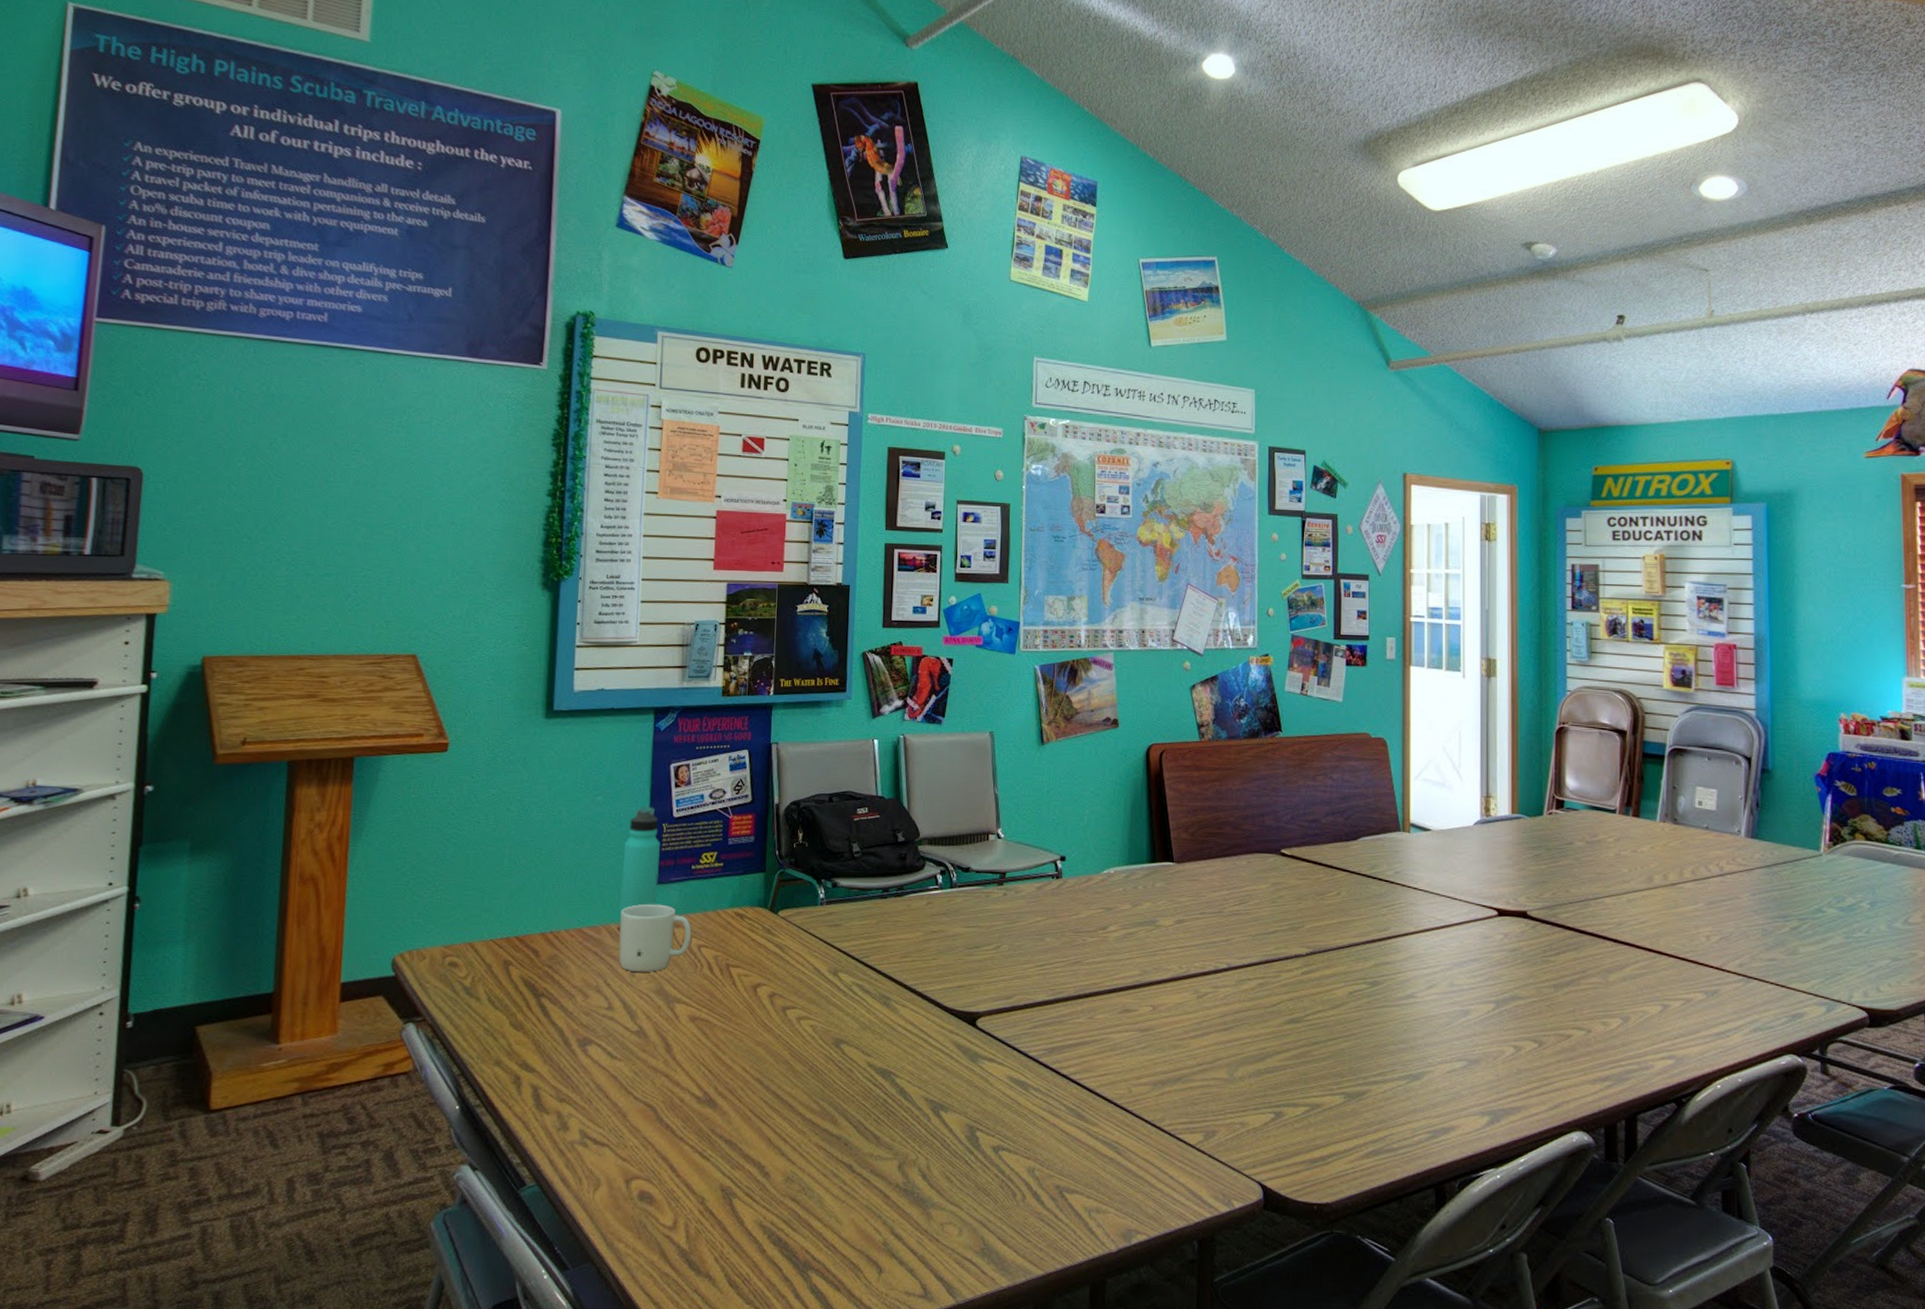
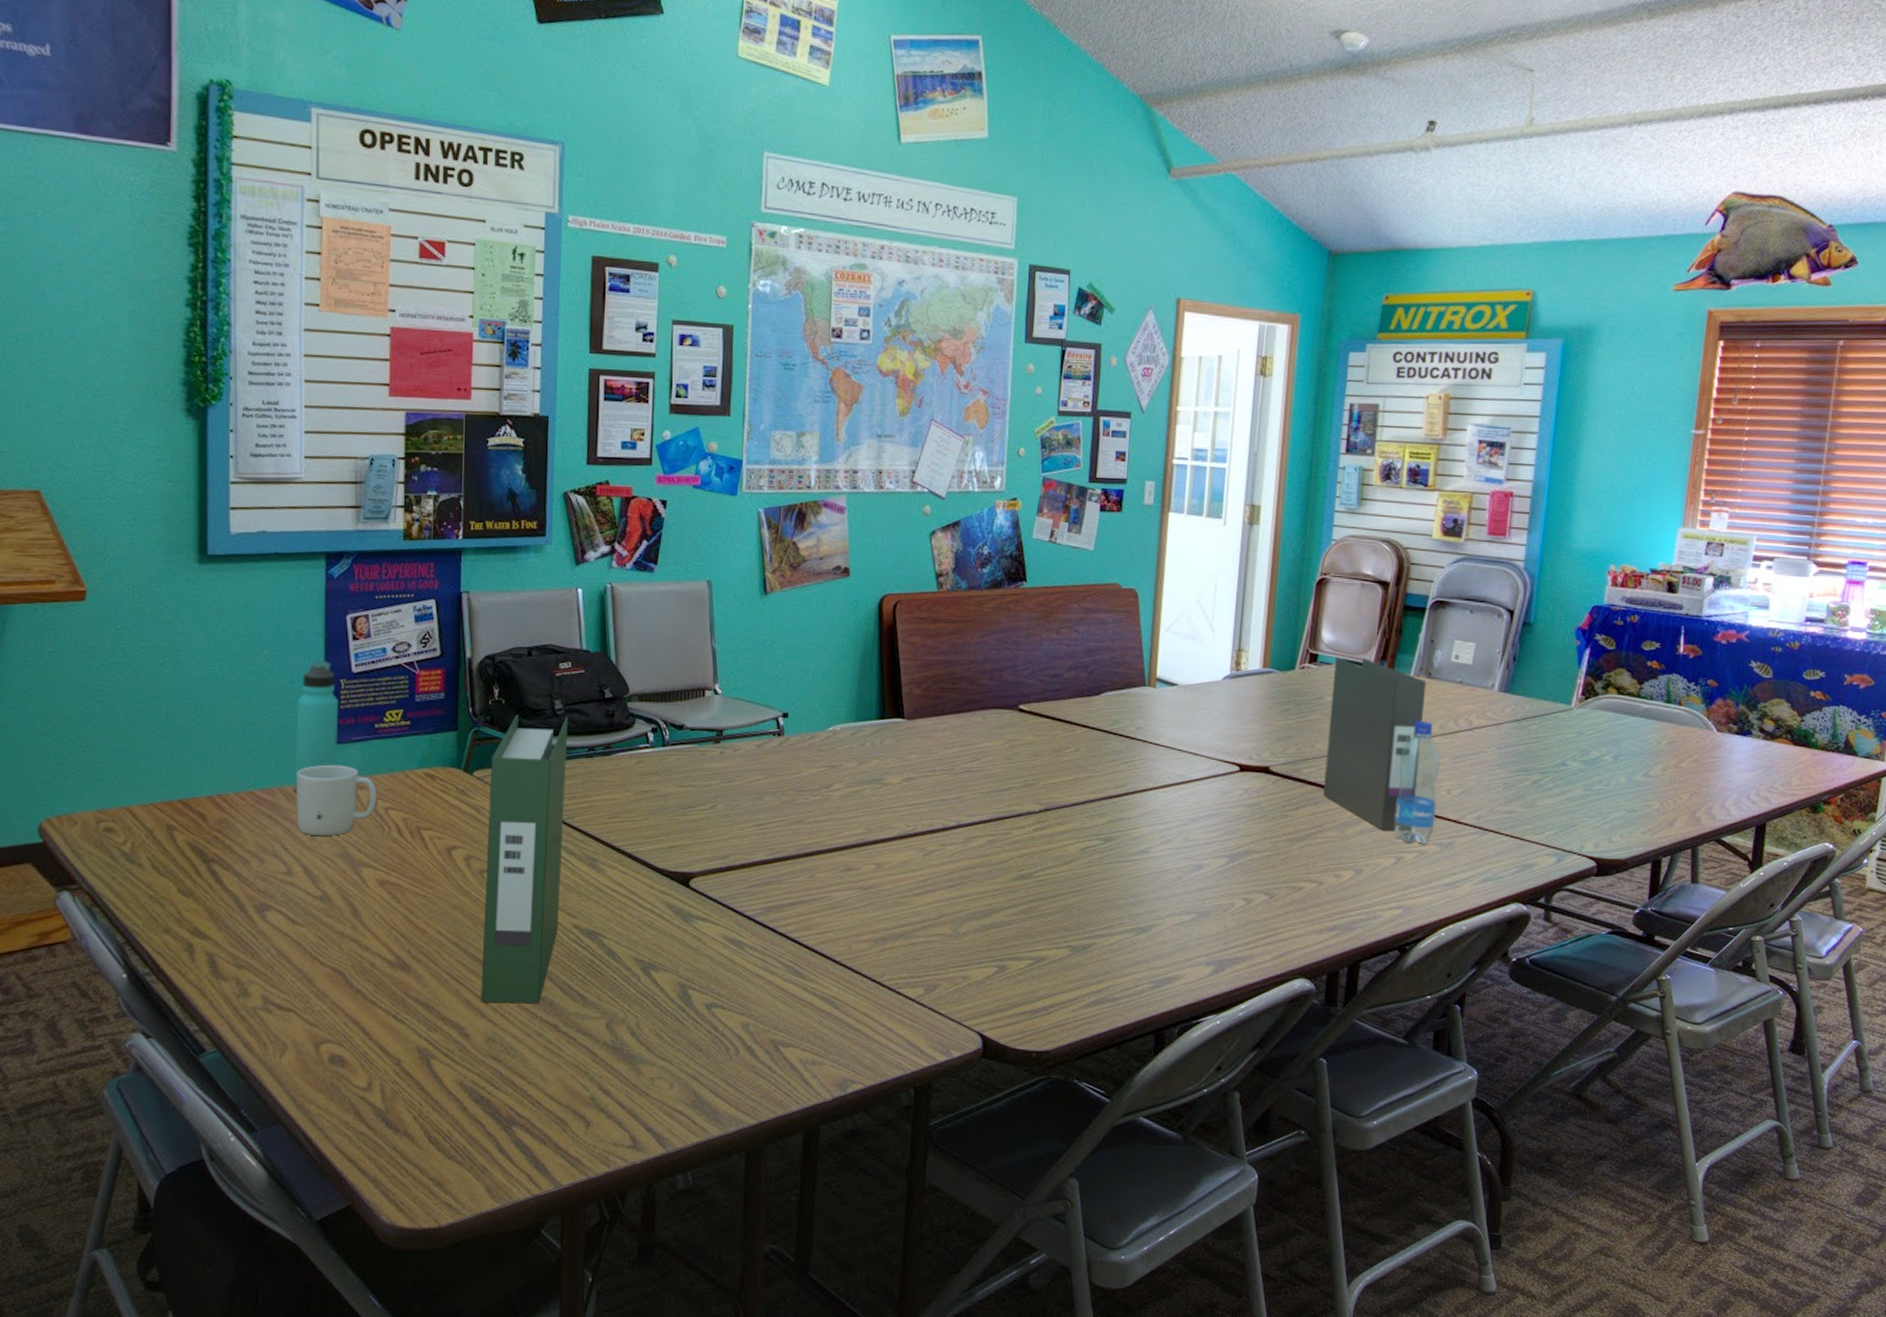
binder: none [781,857,865,1142] -> present [481,714,569,1003]
binder: none [1581,803,1674,978] -> present [1323,657,1427,832]
bottle: none [1655,866,1697,993] -> present [1394,720,1441,845]

